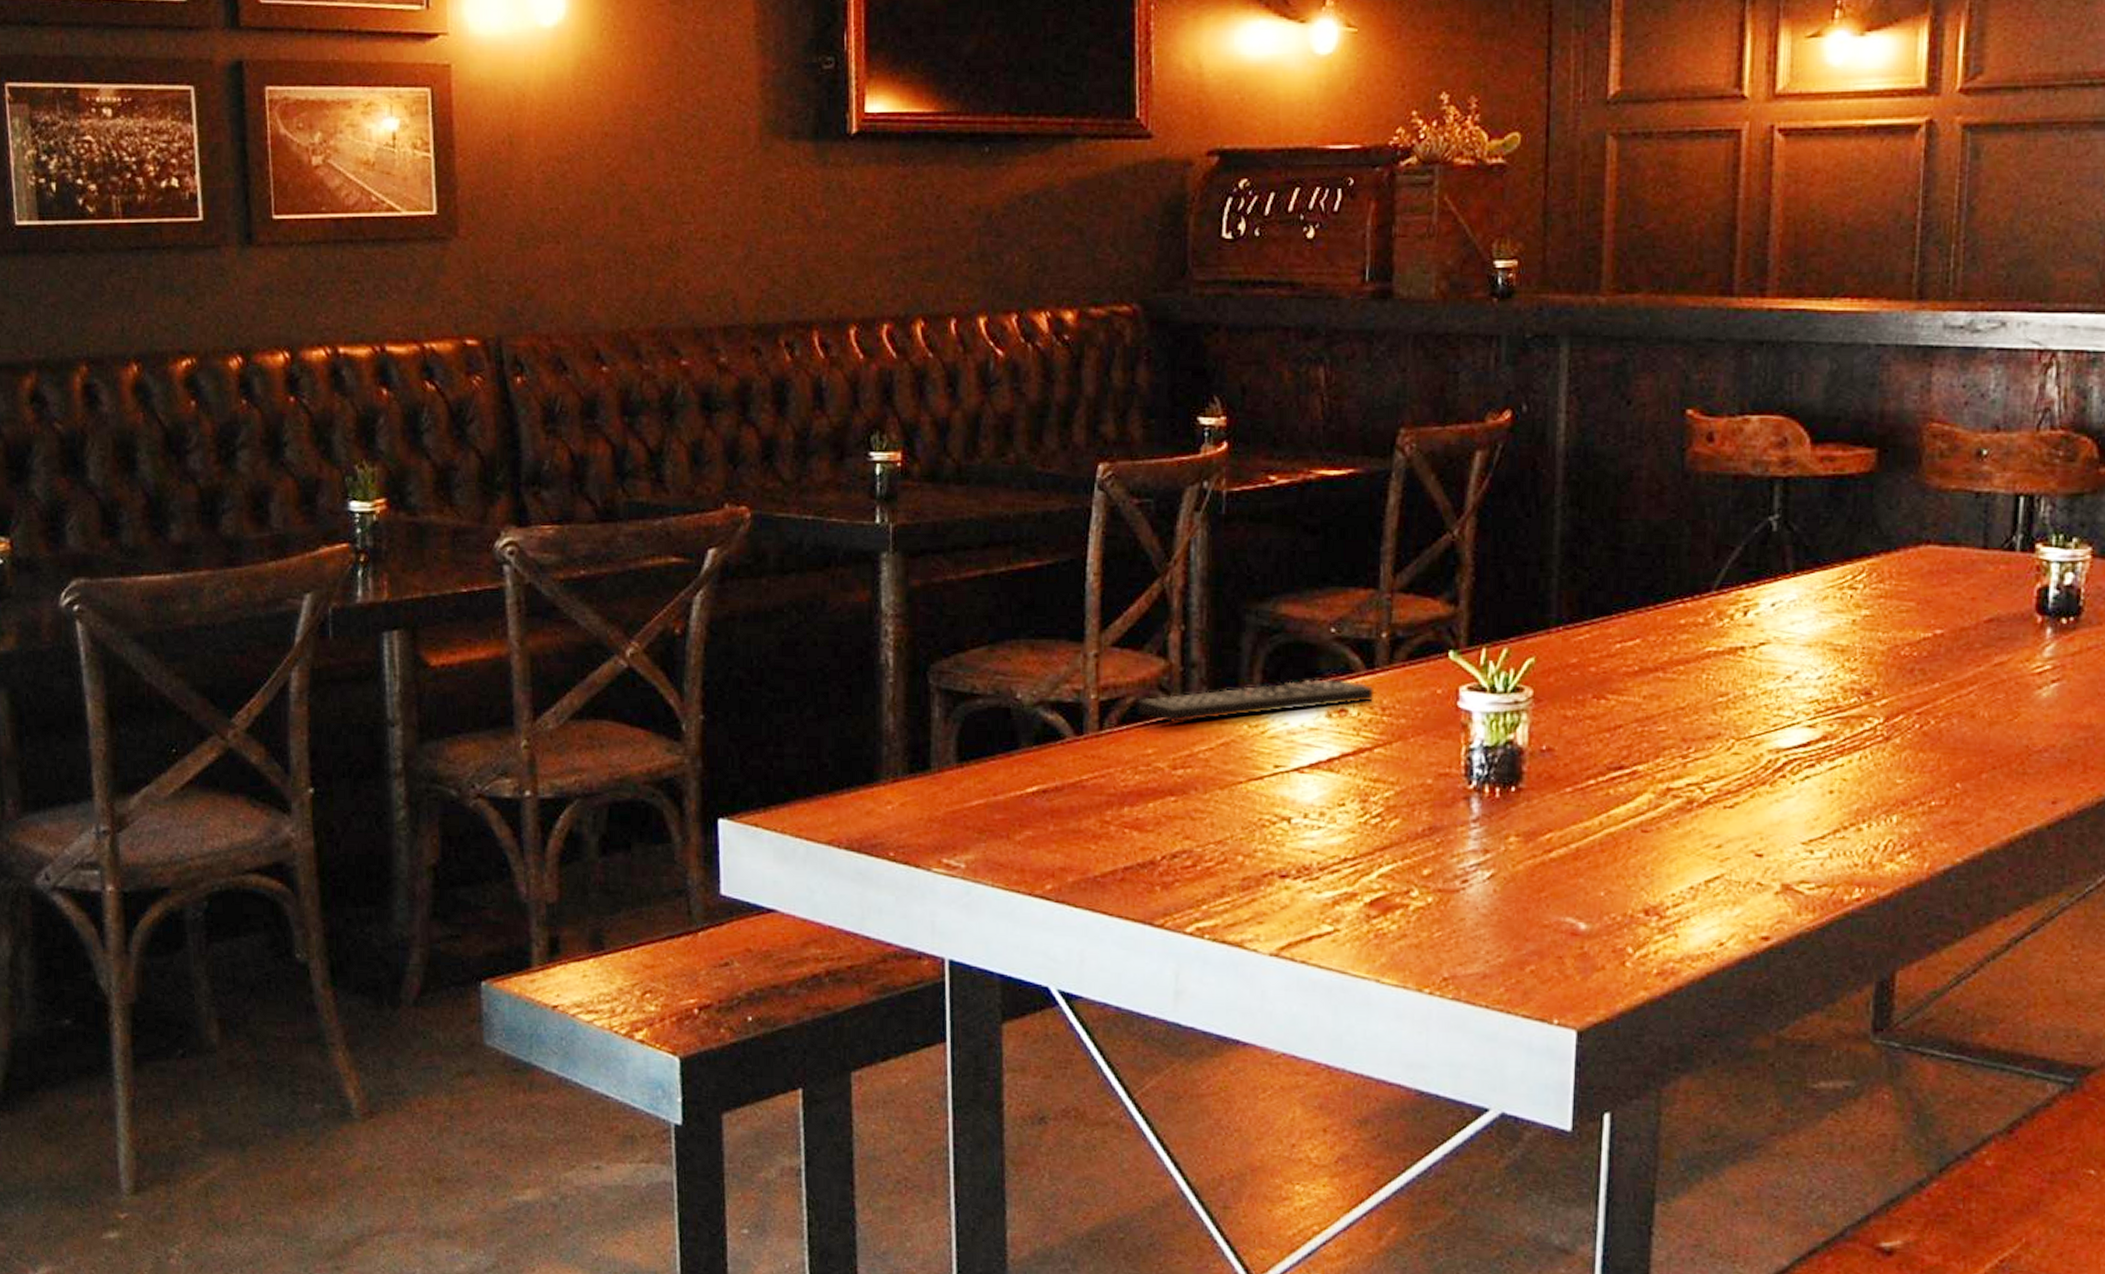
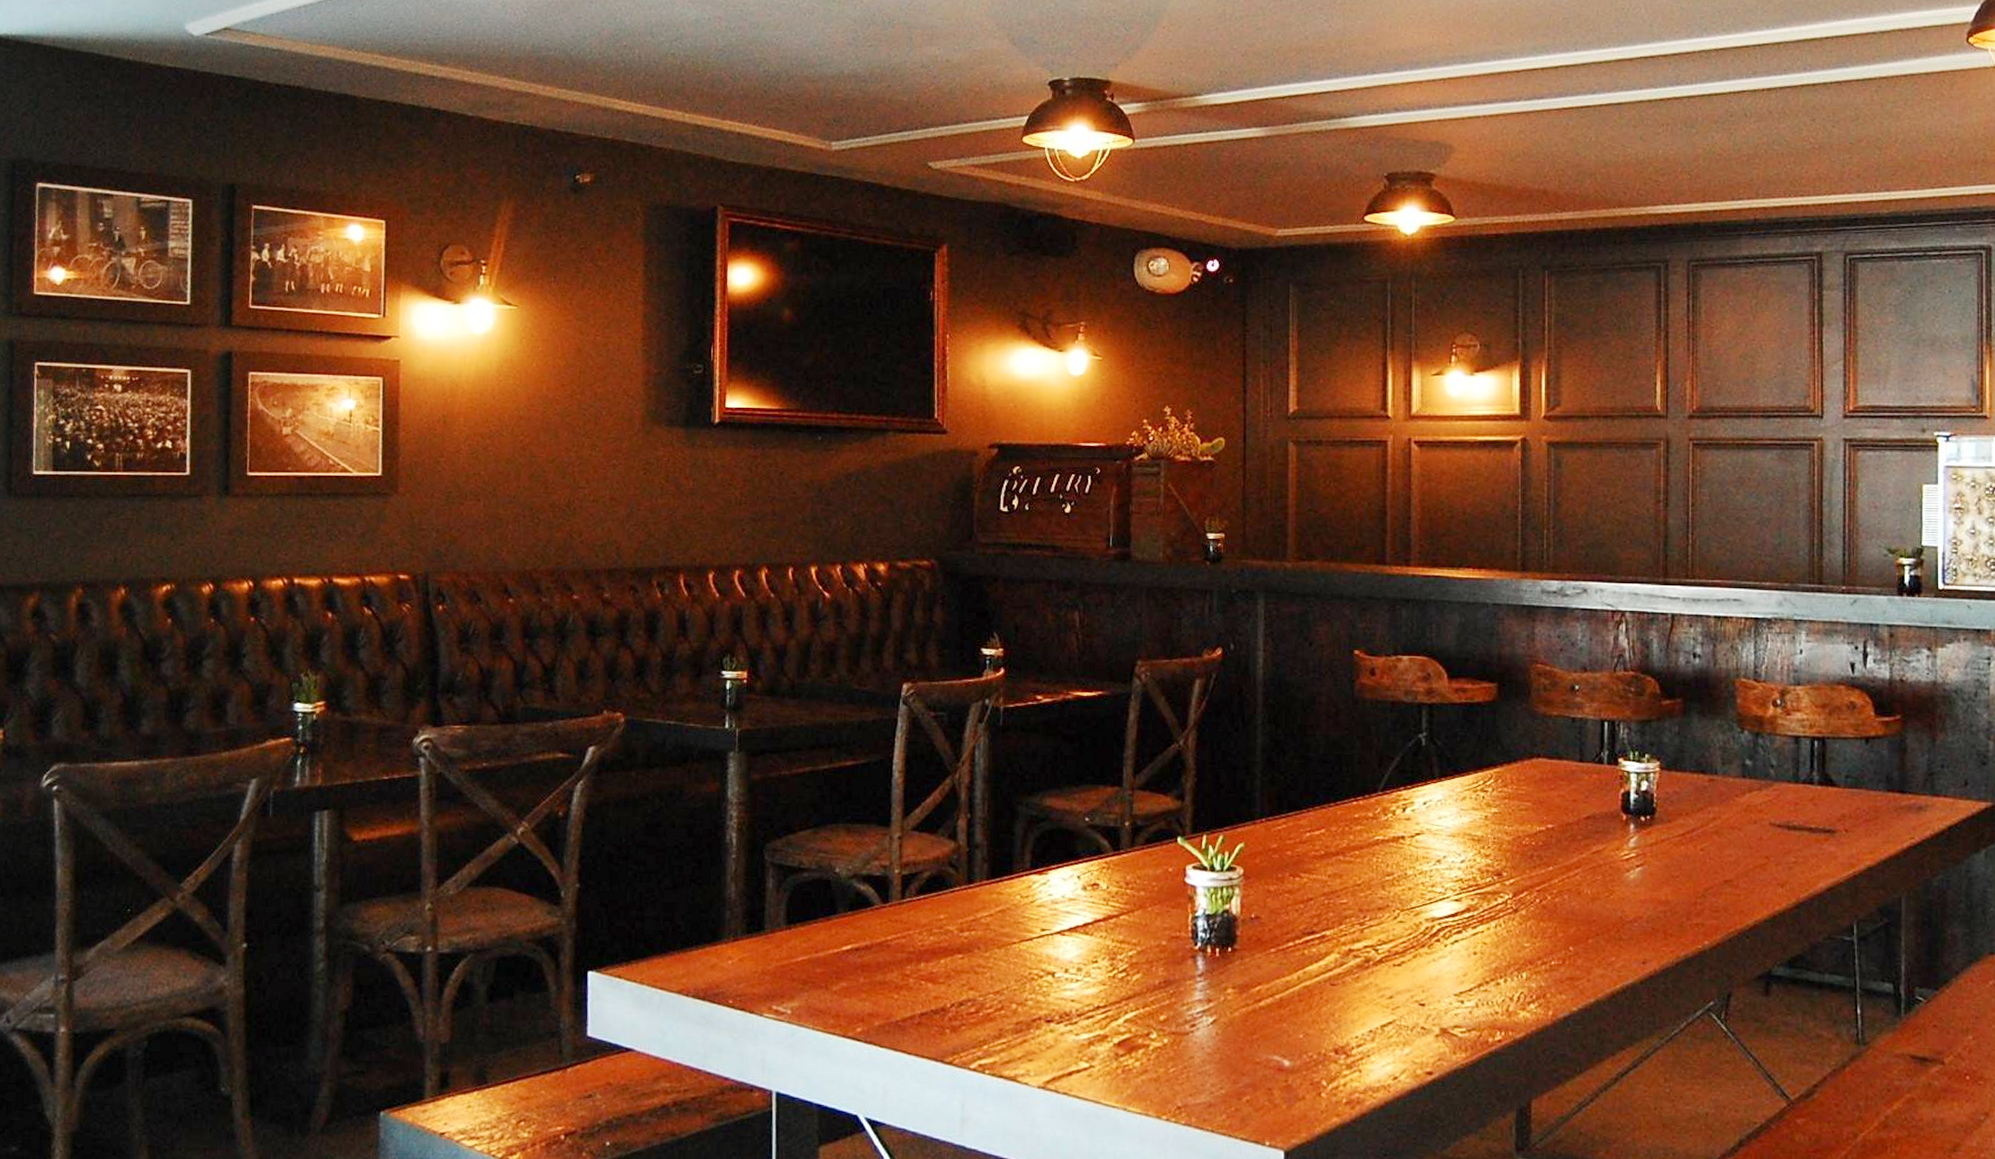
remote control: present [1136,676,1375,722] -> none [931,857,1120,893]

